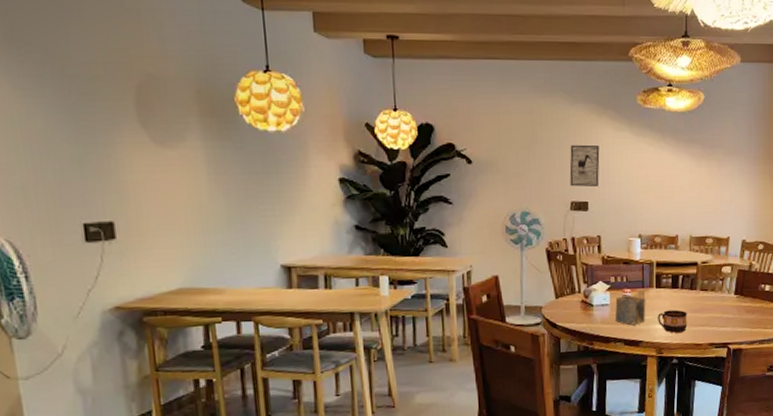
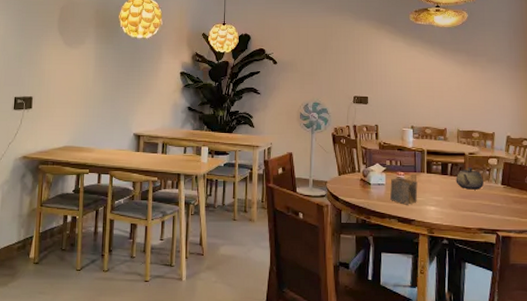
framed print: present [569,144,600,187] -> none [353,51,378,84]
cup: present [657,309,687,333] -> none [428,194,457,215]
teapot: none [687,278,716,303] -> present [455,167,484,190]

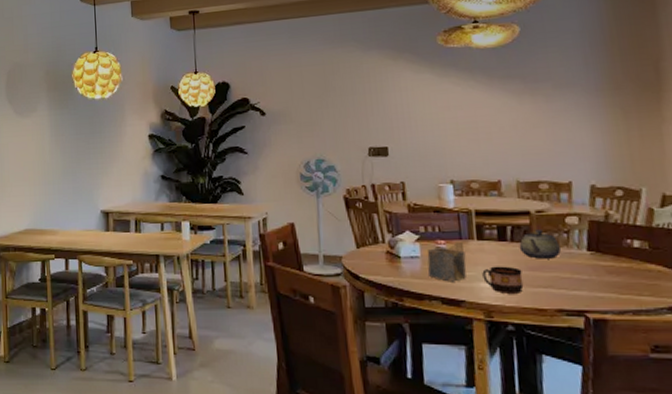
cup: none [428,194,457,215] -> present [482,266,524,294]

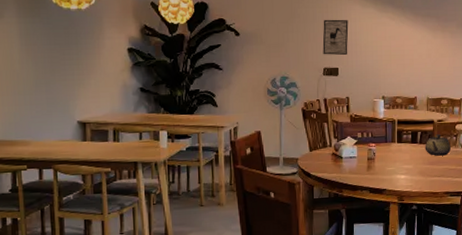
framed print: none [364,89,400,132] -> present [322,19,349,55]
napkin holder: present [427,241,467,282] -> none [362,144,389,176]
cup: present [482,266,524,294] -> none [399,162,425,183]

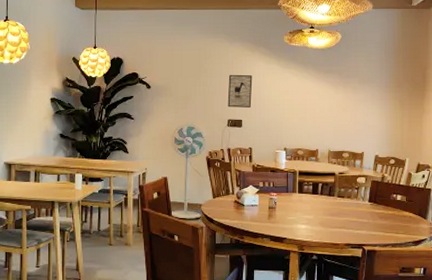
teapot: present [425,134,451,156] -> none [326,186,352,208]

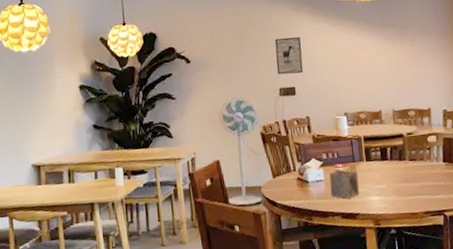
napkin holder: none [263,194,290,224] -> present [329,163,360,199]

